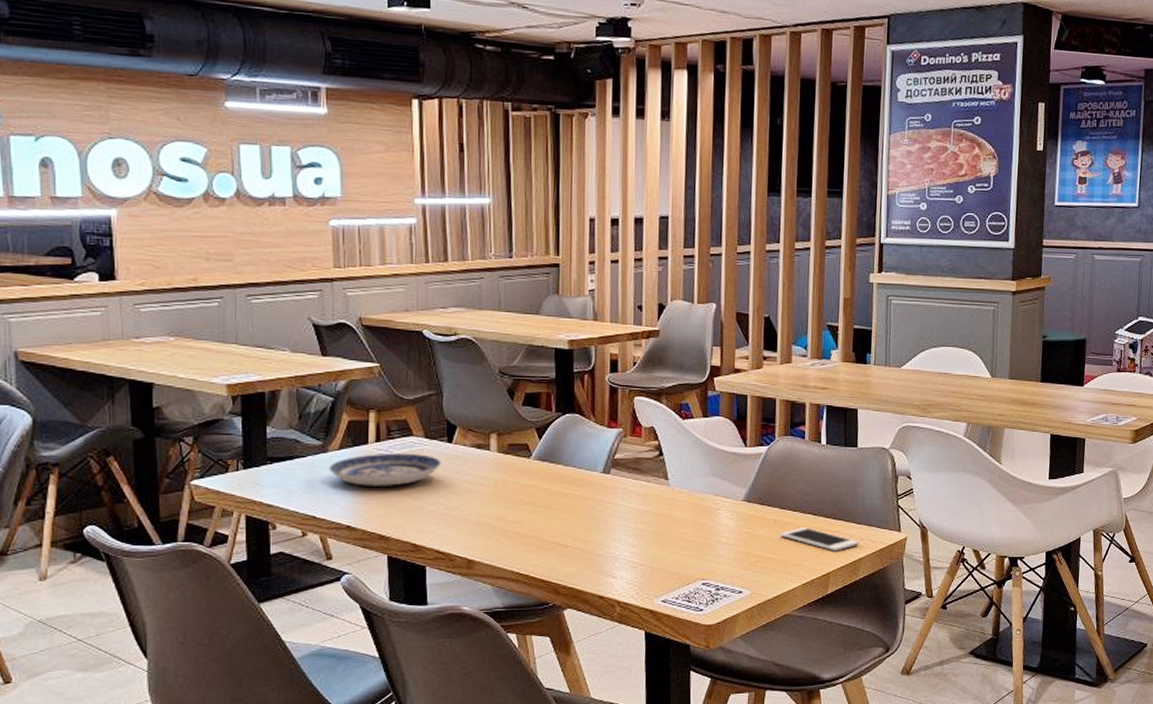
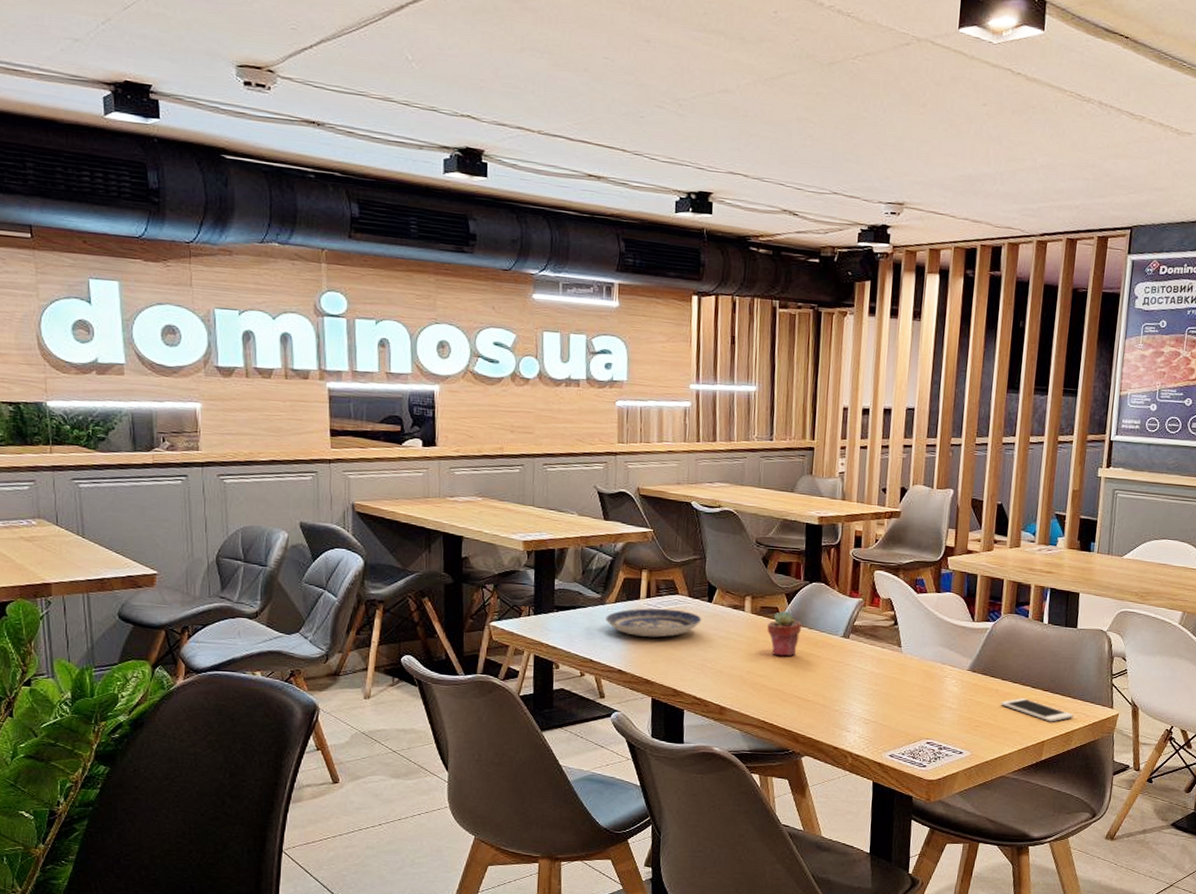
potted succulent: none [516,447,555,499] -> present [767,610,801,657]

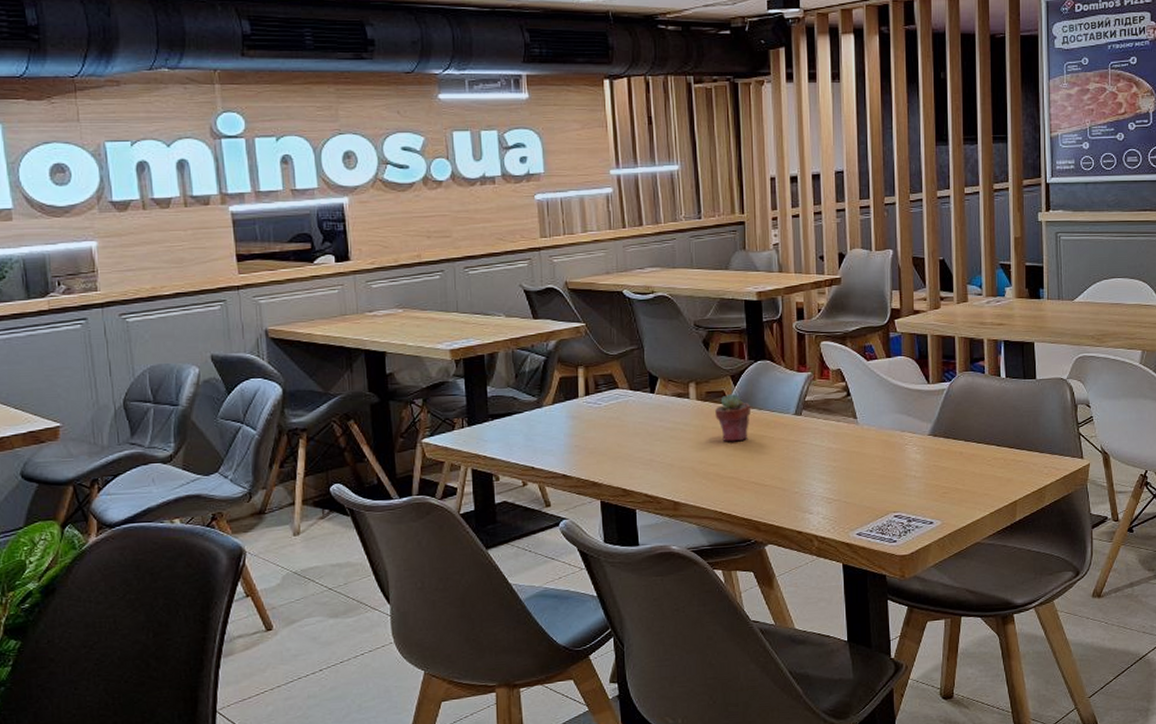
plate: present [605,608,702,638] -> none [544,404,646,437]
cell phone: present [1000,698,1074,722] -> none [966,458,1043,480]

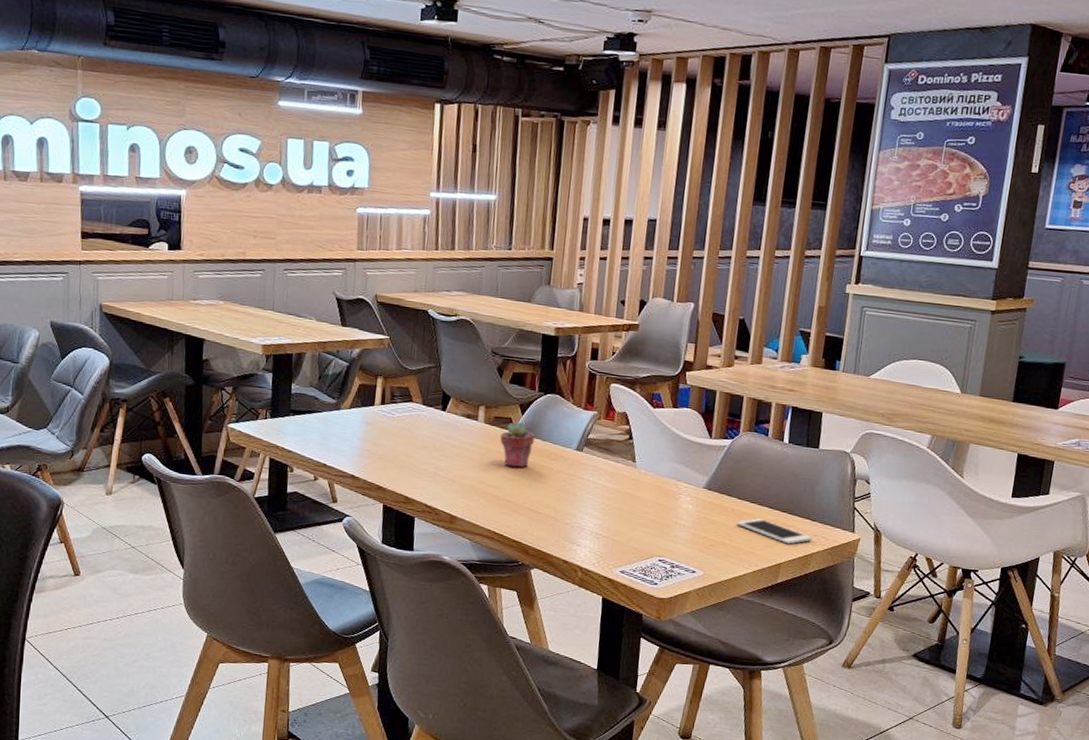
cell phone: none [966,458,1043,480] -> present [736,518,813,545]

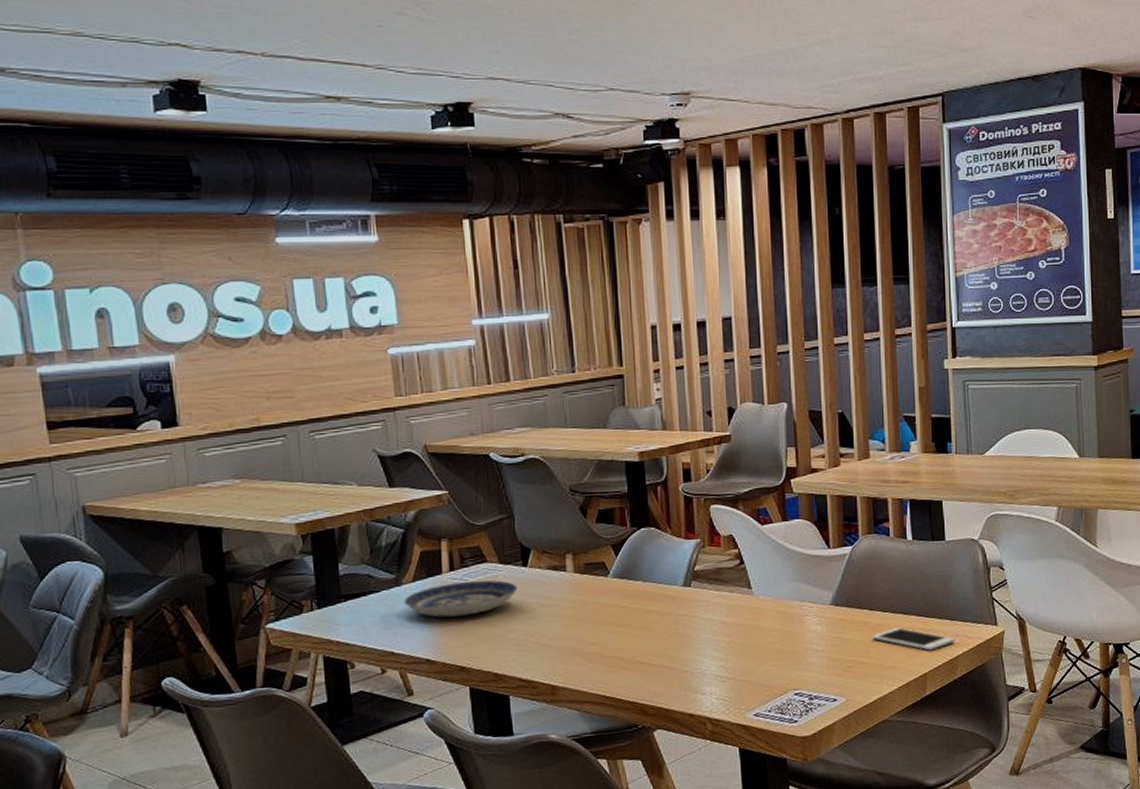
plate: none [340,415,435,445] -> present [404,580,518,618]
potted succulent: present [500,421,535,468] -> none [594,564,634,619]

